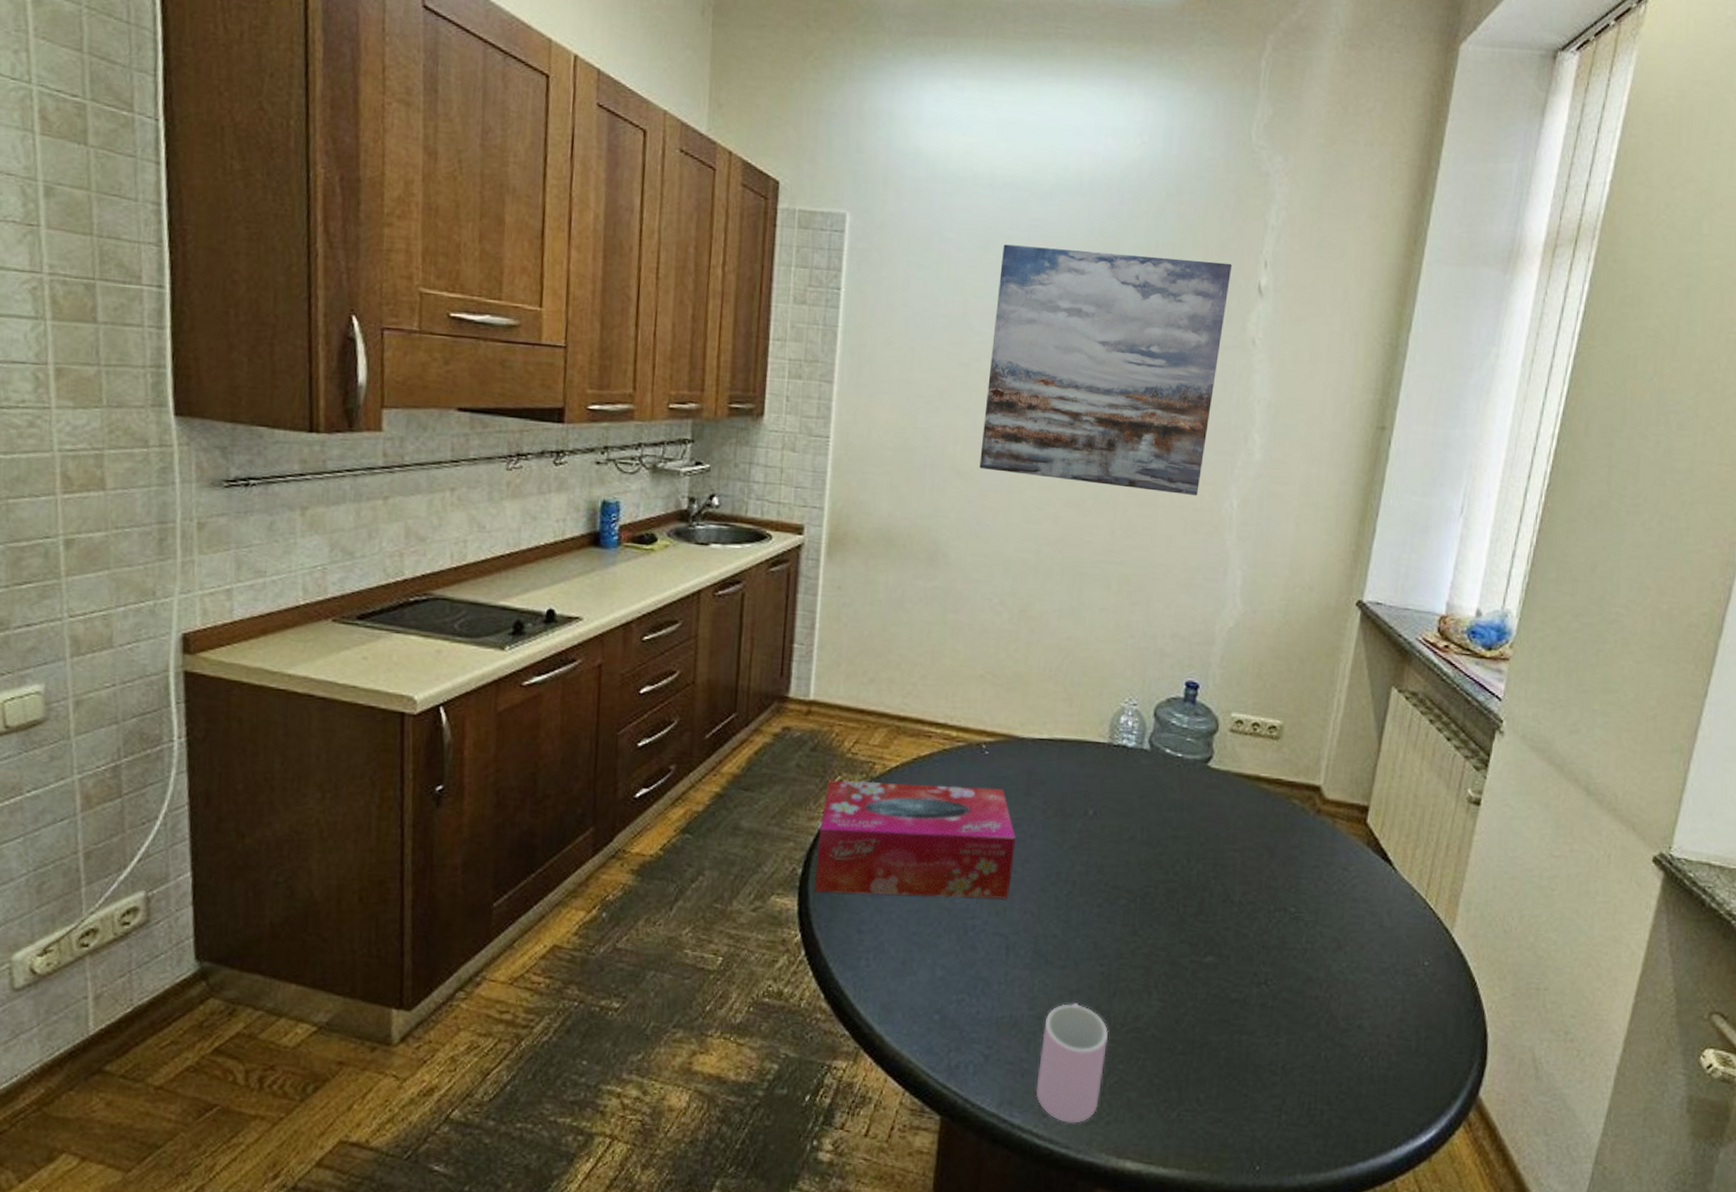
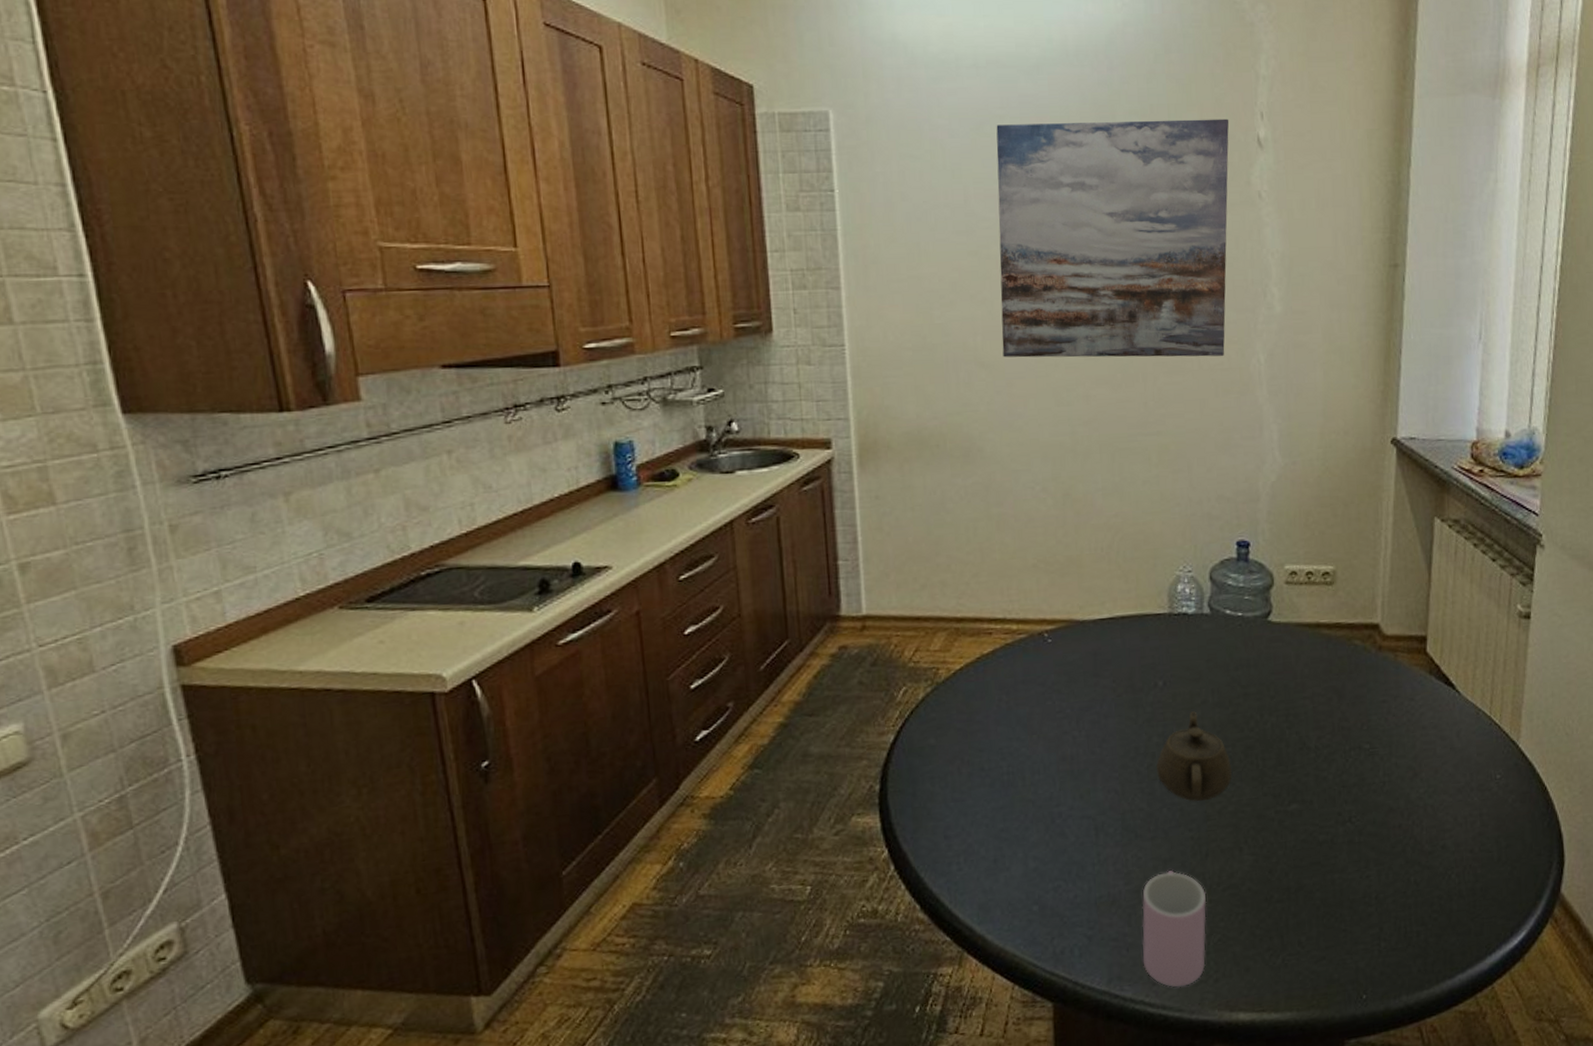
tissue box: present [814,780,1016,900] -> none [891,674,1091,807]
teapot: none [1075,845,1152,938] -> present [1156,711,1233,802]

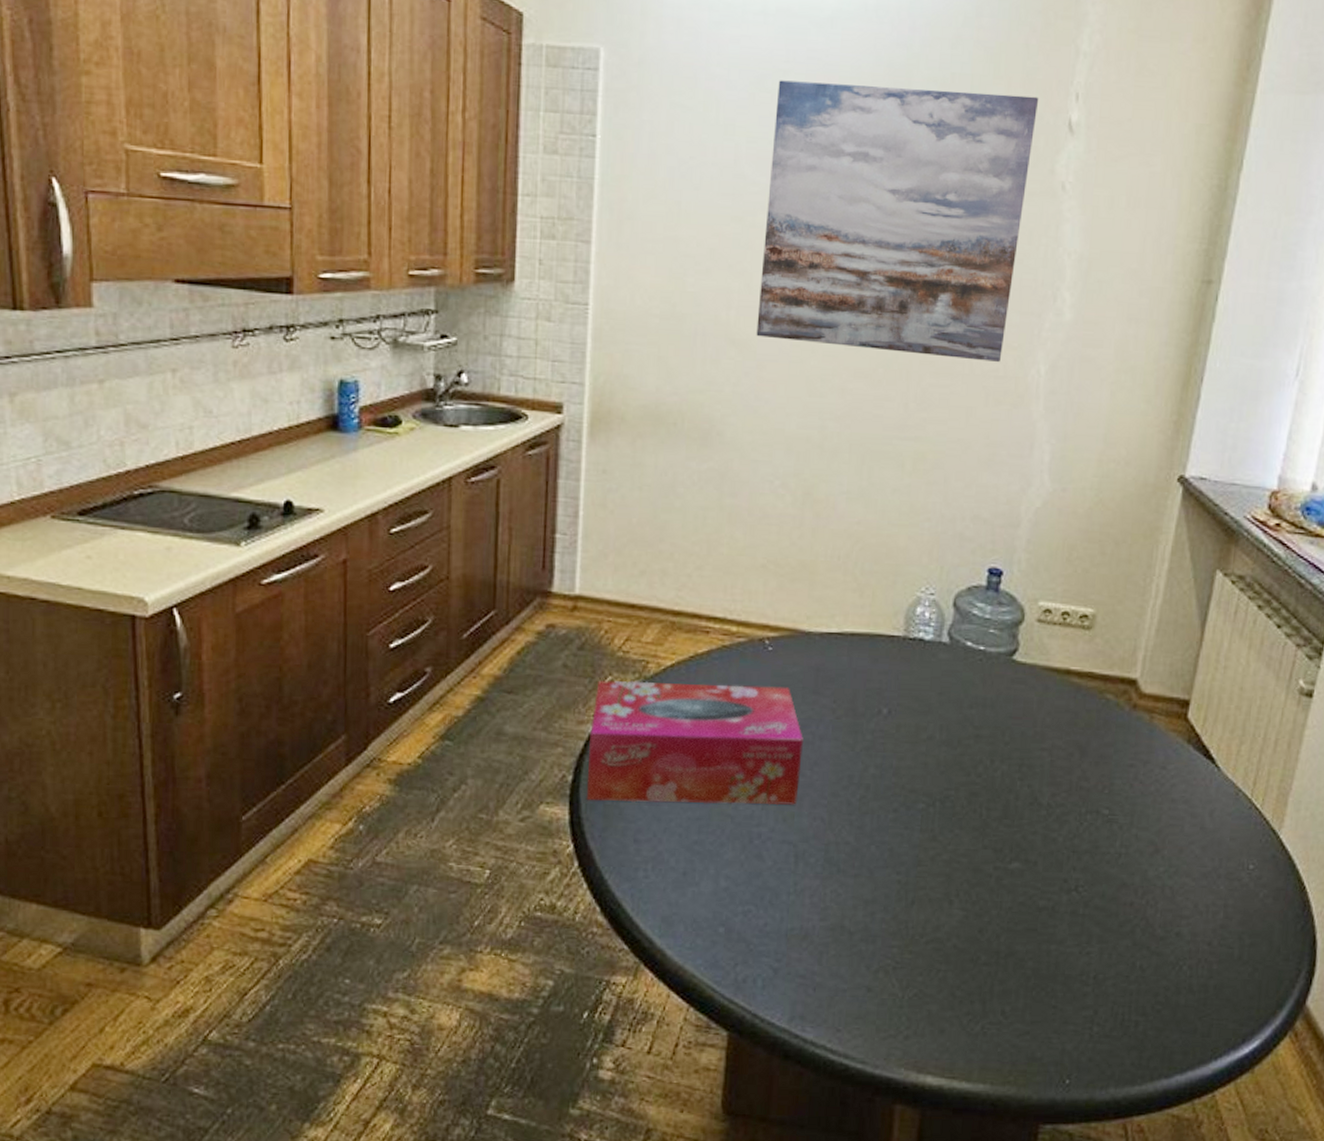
tissue box: none [891,674,1091,807] -> present [586,680,803,806]
cup: present [1142,870,1207,987] -> none [829,913,907,1038]
teapot: present [1156,711,1233,802] -> none [869,746,953,844]

